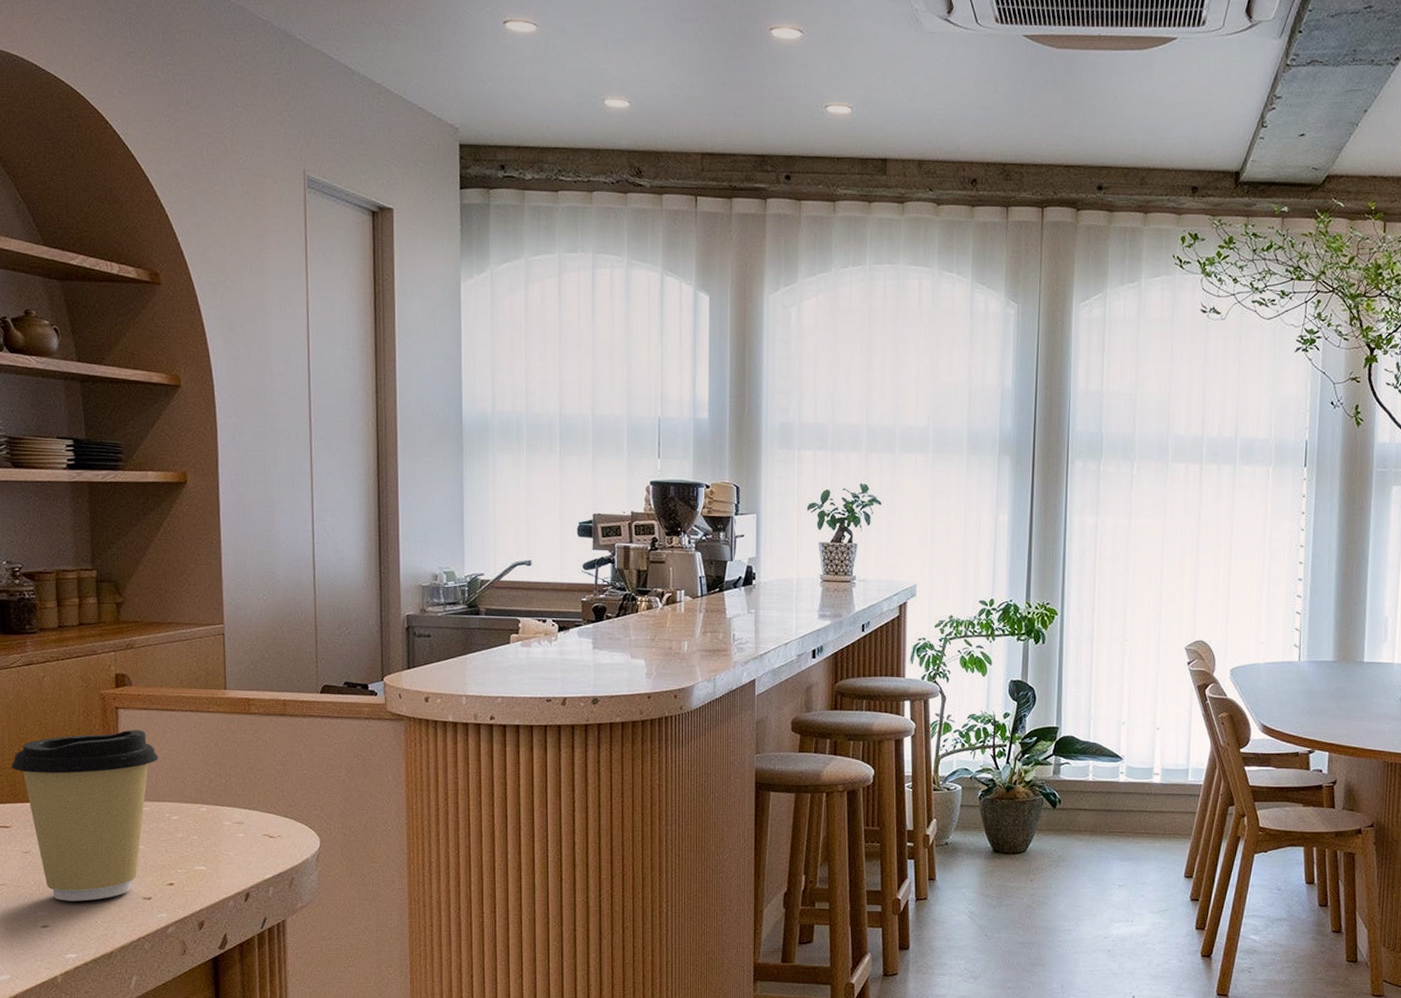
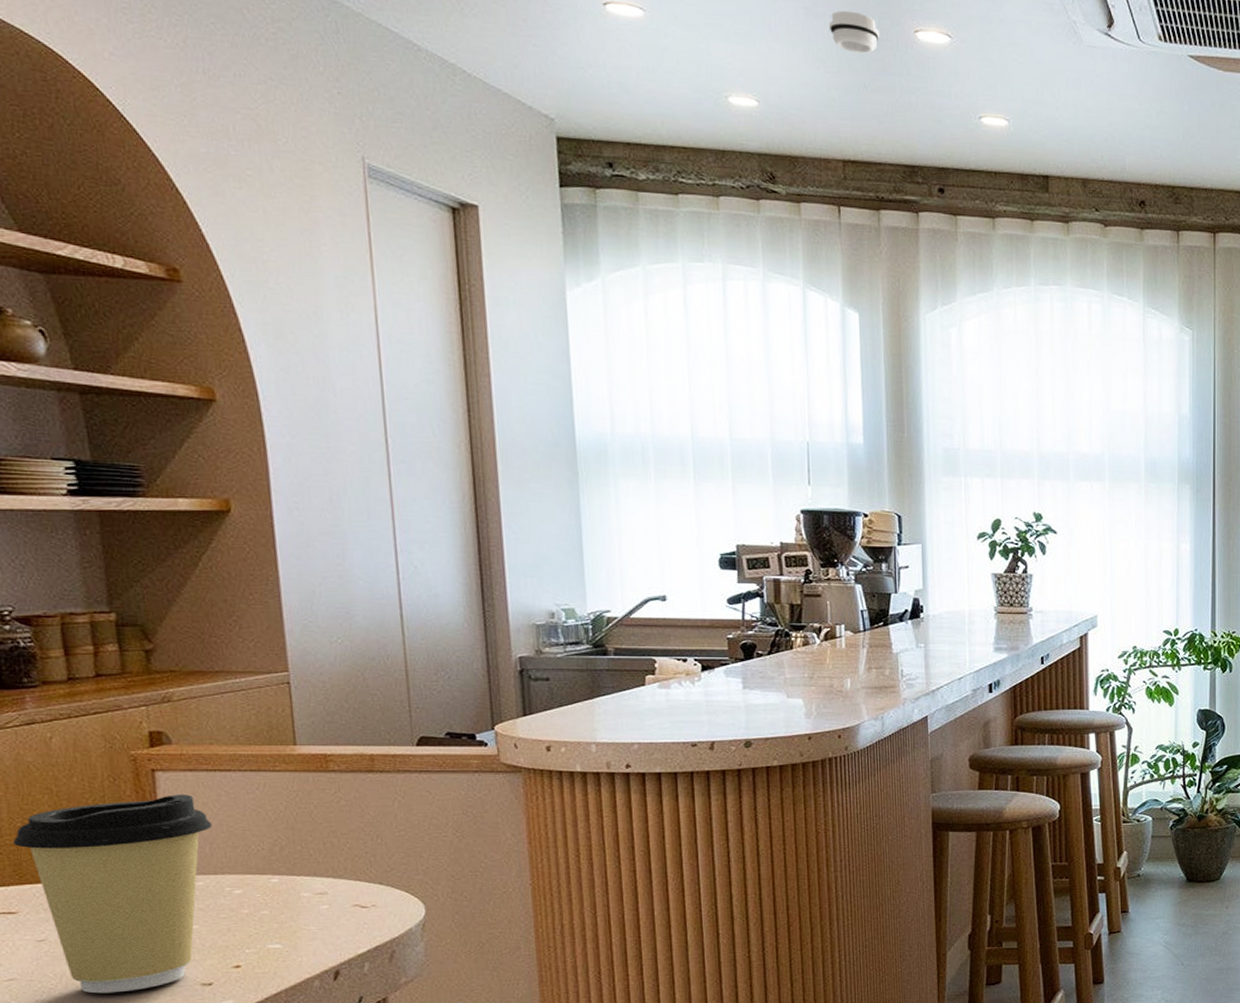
smoke detector: none [694,14,739,53] -> present [828,10,880,54]

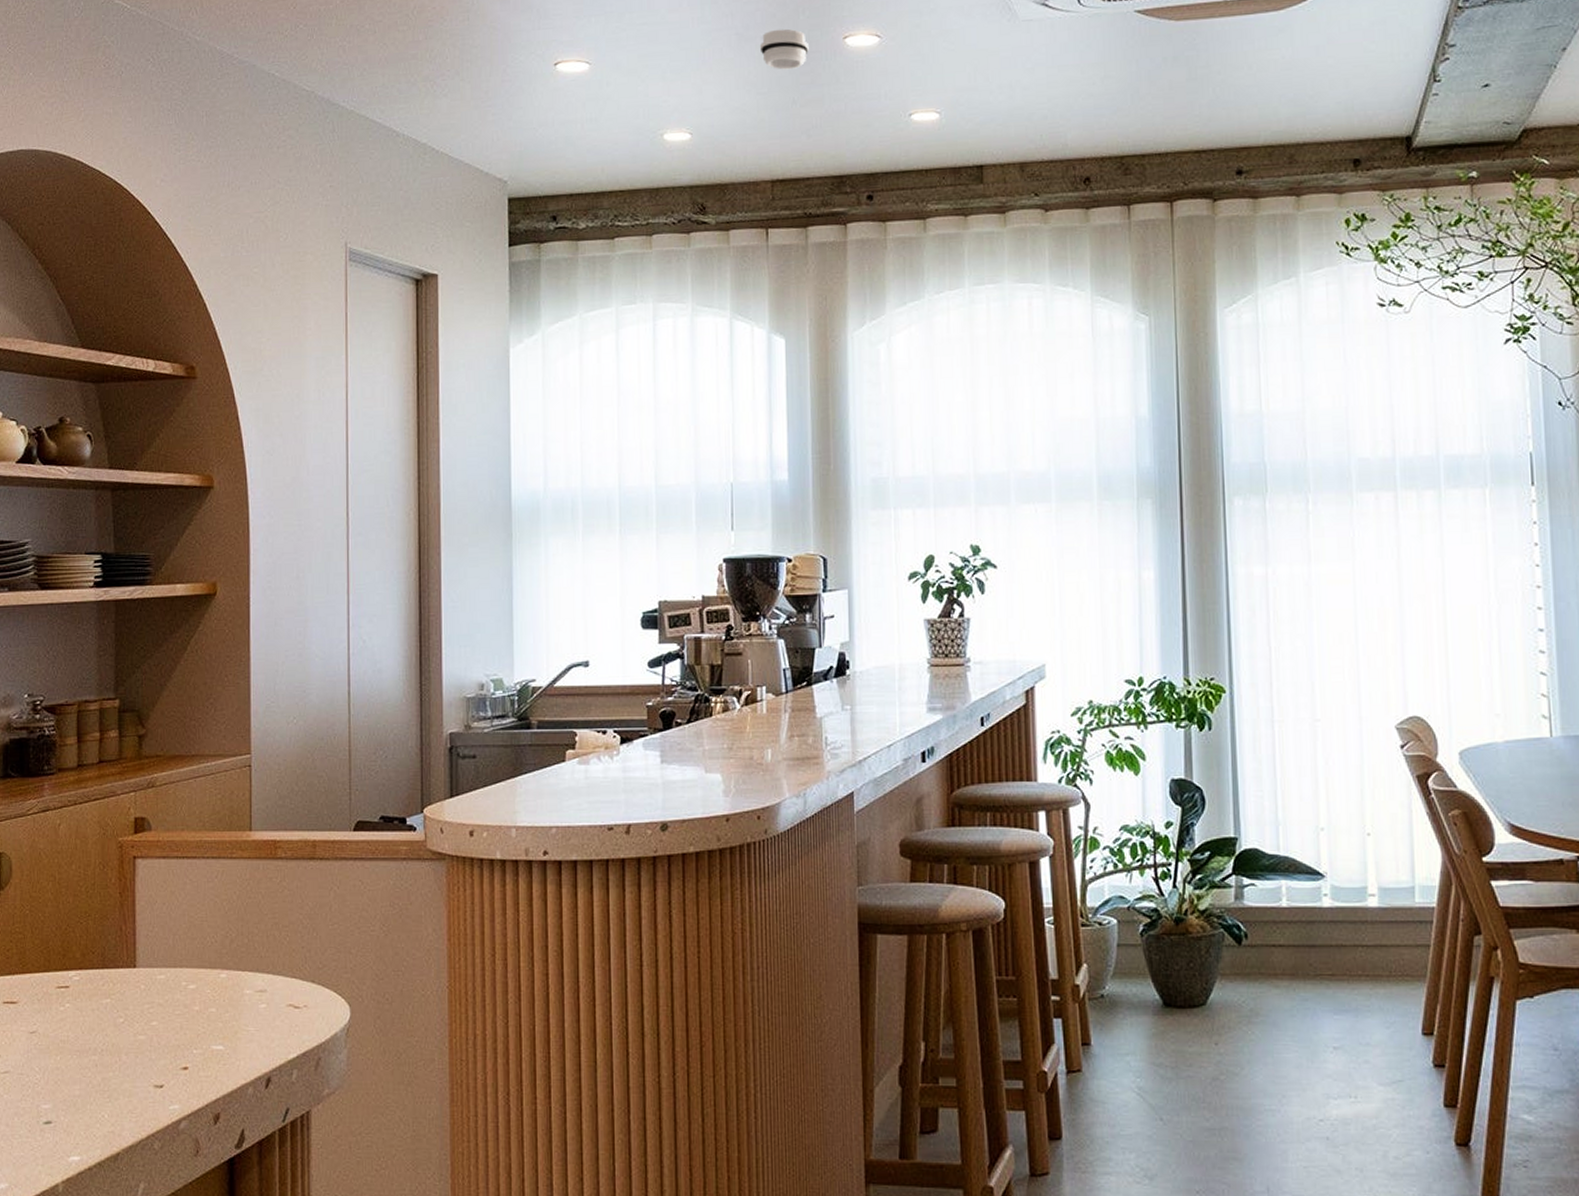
coffee cup: present [13,794,213,994] -> none [21,882,177,1091]

